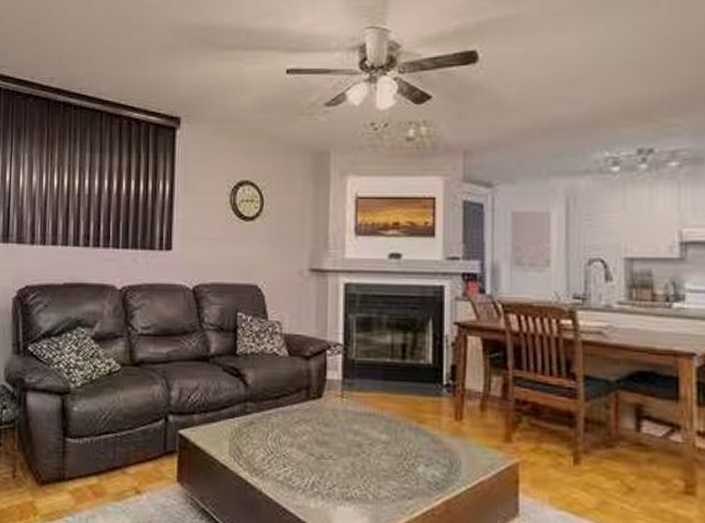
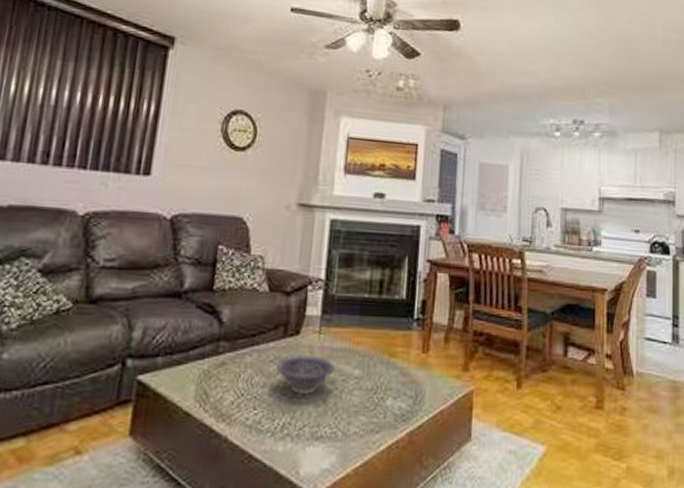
decorative bowl: none [302,417,360,456] -> present [276,354,335,394]

